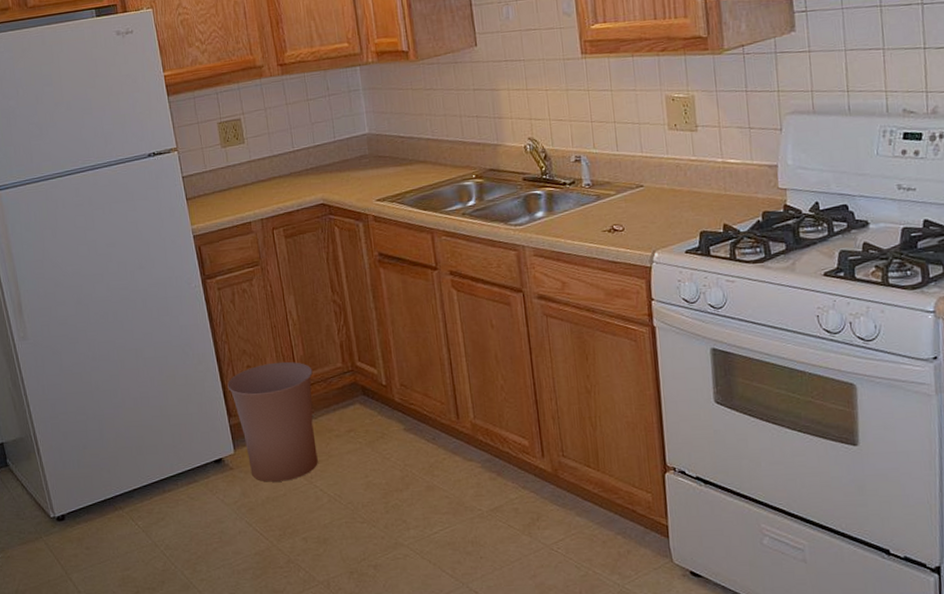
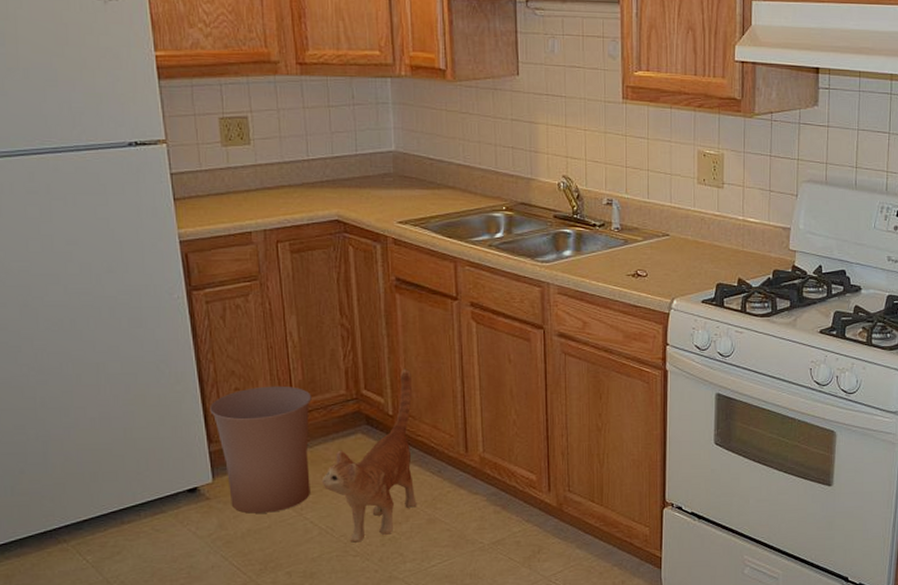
cat: none [326,339,415,510] -> present [321,368,417,543]

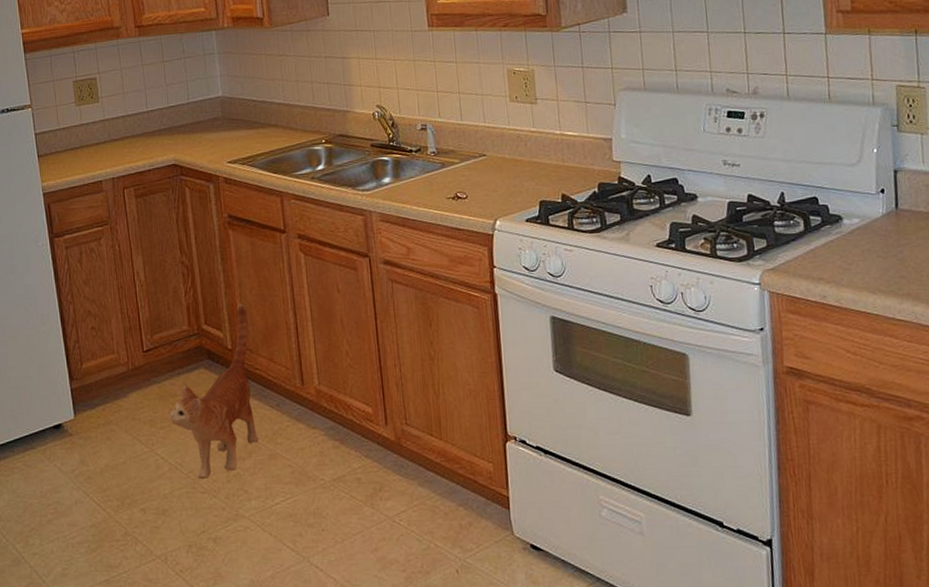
waste bin: present [210,385,312,514] -> none [71,323,160,449]

